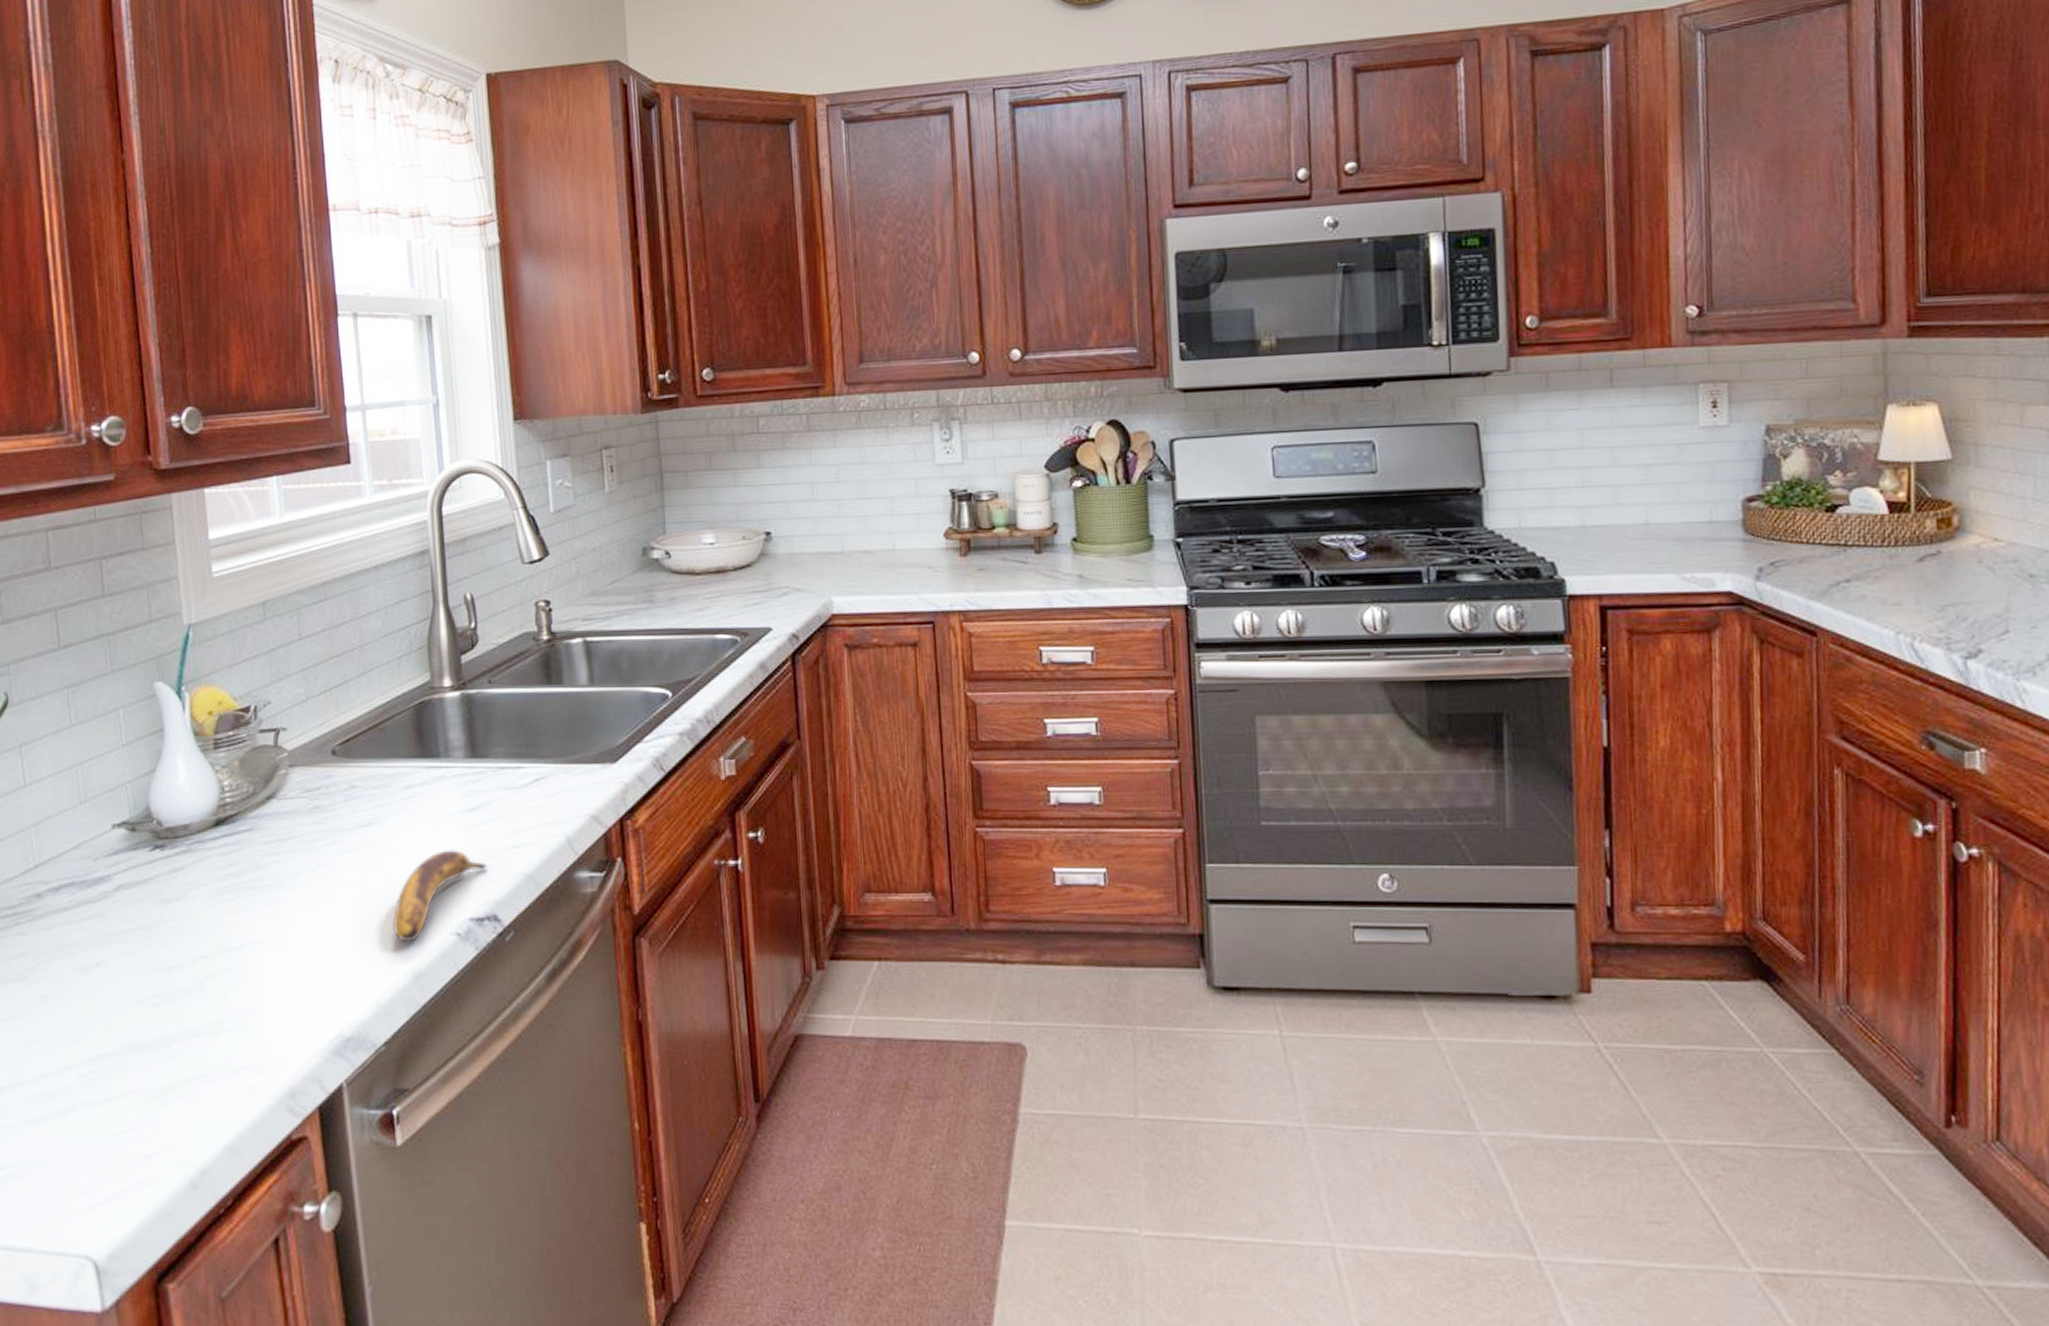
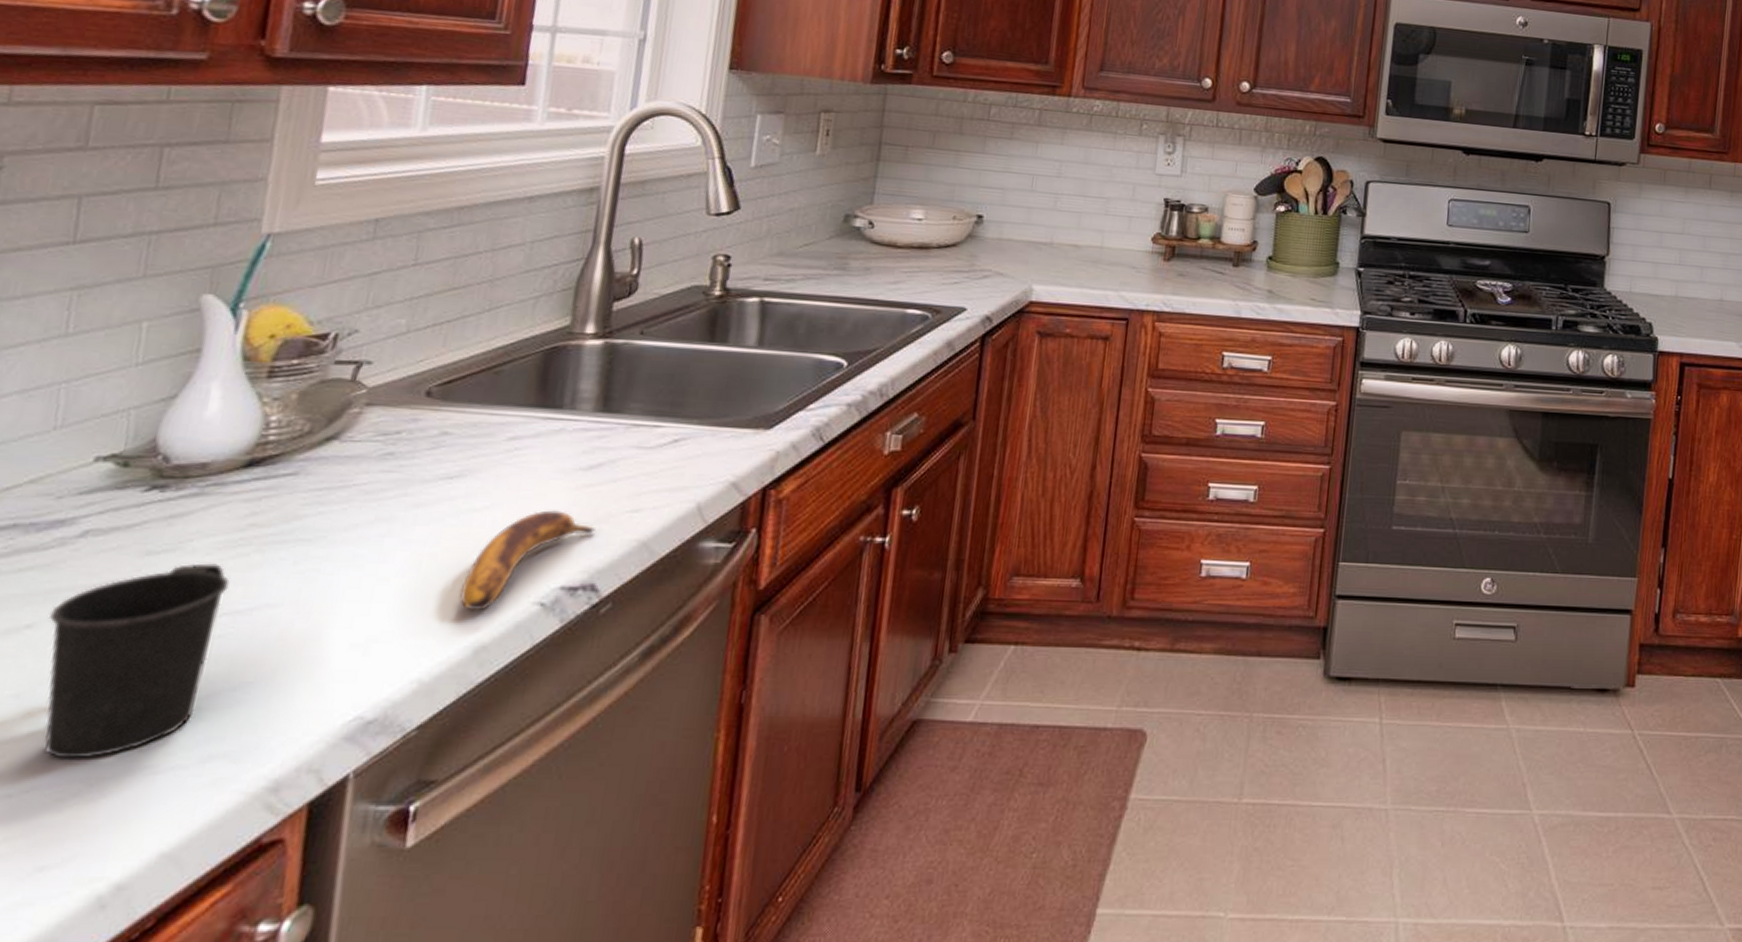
mug: none [110,908,225,1070] -> present [45,563,230,759]

